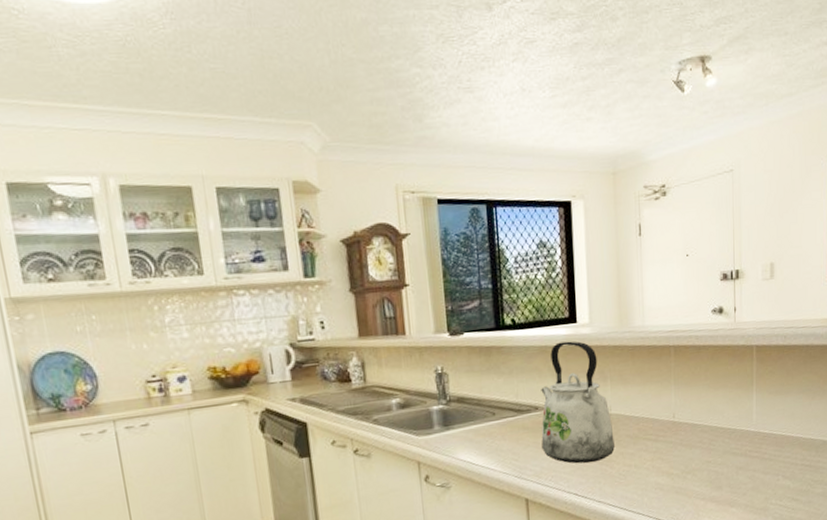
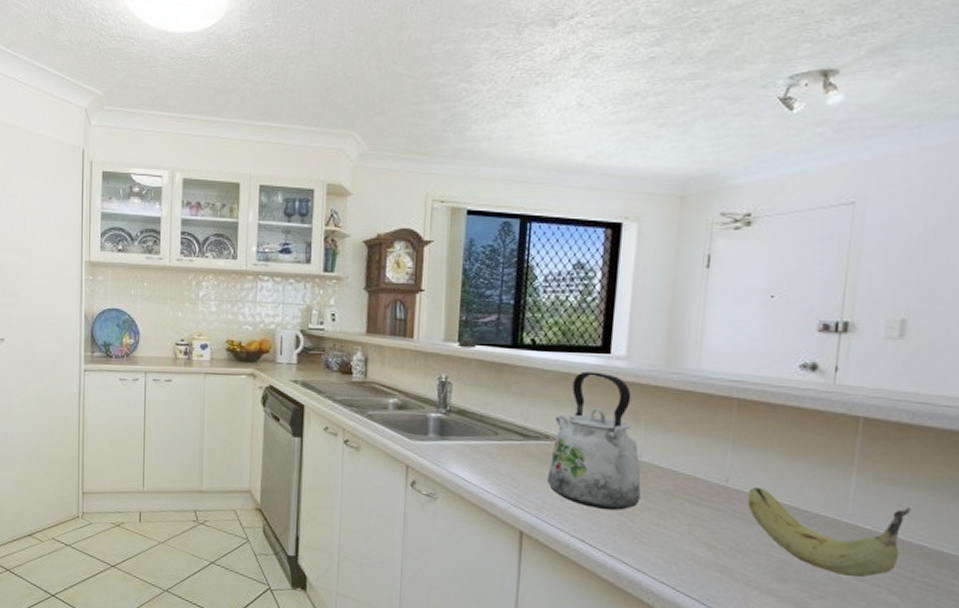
fruit: none [689,409,790,474] -> present [747,487,911,578]

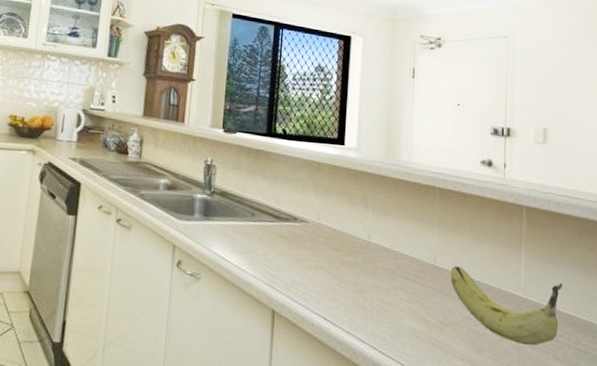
kettle: present [548,371,641,511] -> none [296,160,370,289]

